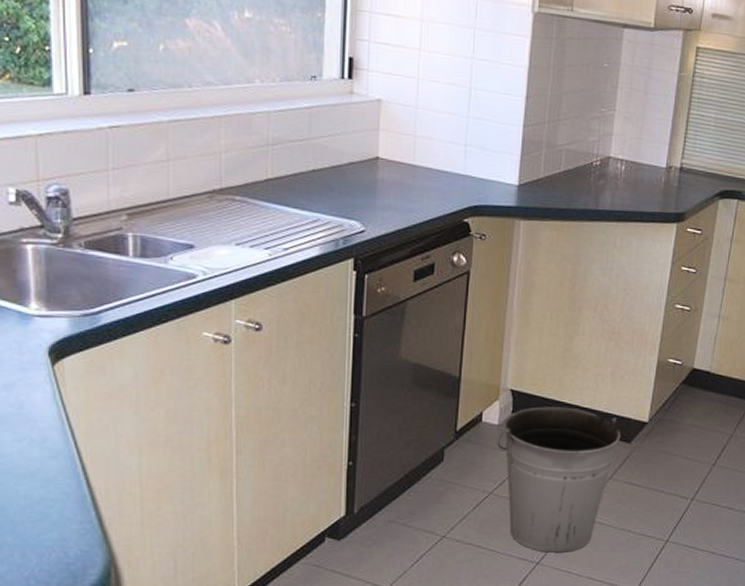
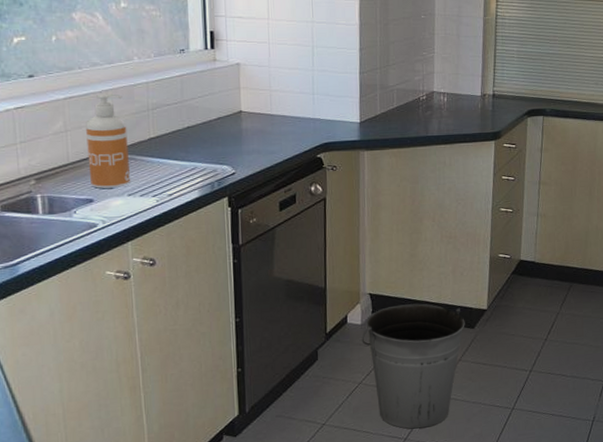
soap dispenser: none [191,120,241,235] -> present [86,94,131,189]

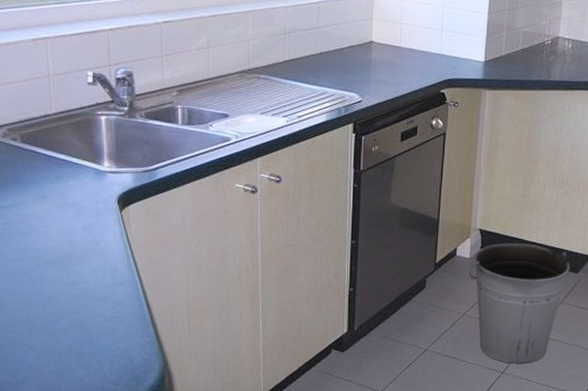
soap dispenser: present [86,94,131,189] -> none [226,14,265,106]

